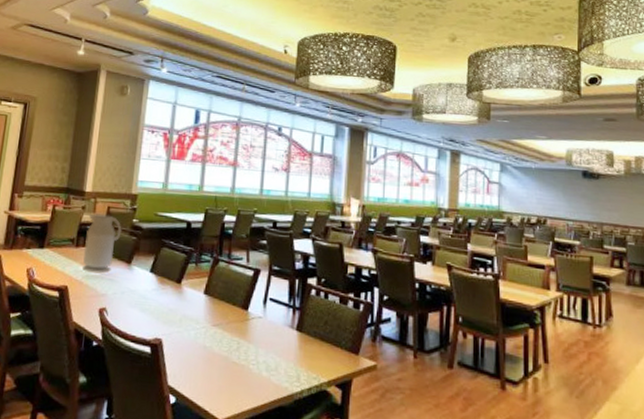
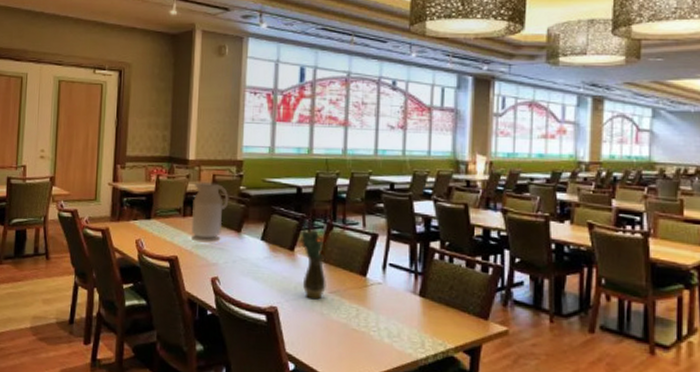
vase: none [186,261,211,333] -> present [299,228,326,300]

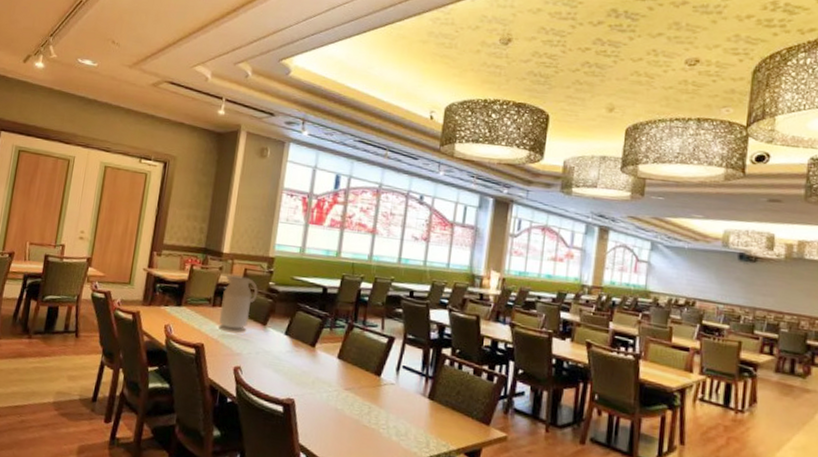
vase: present [299,228,326,300] -> none [320,326,344,395]

